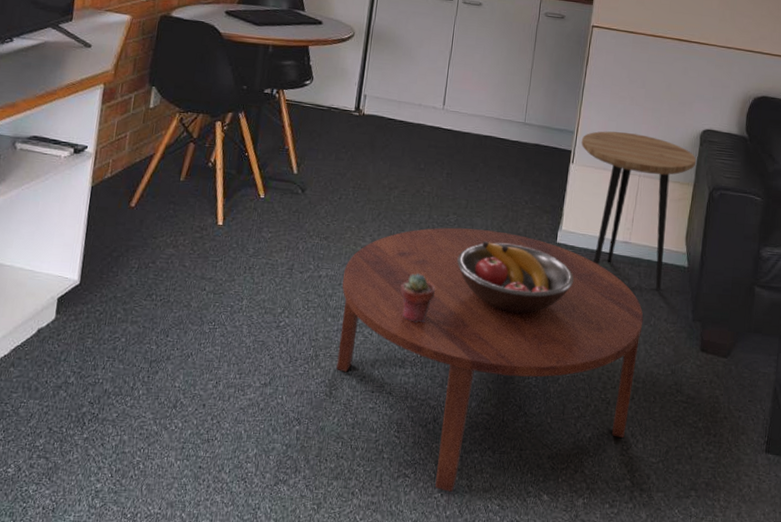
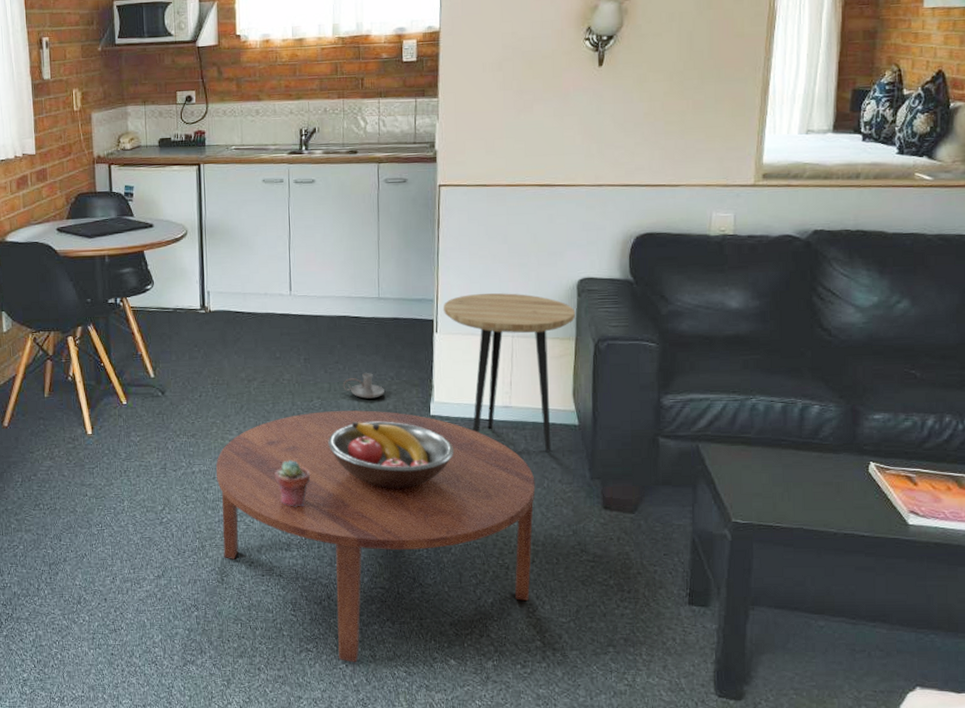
candle holder: none [479,194,518,220] -> present [343,373,384,399]

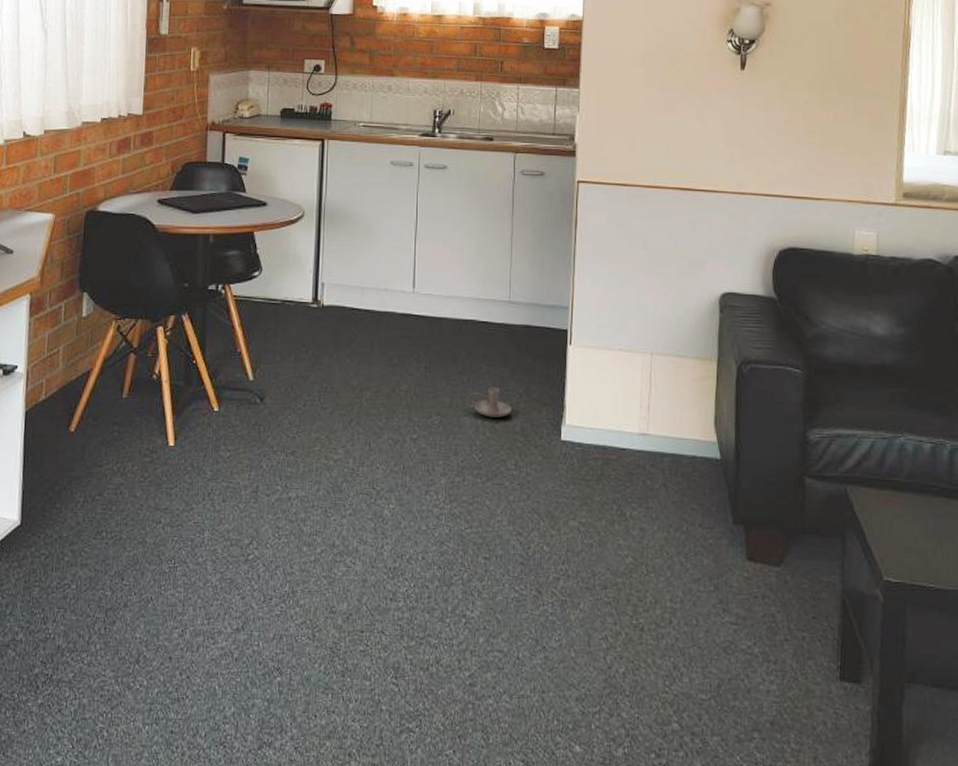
coffee table: present [216,410,536,662] -> none [316,430,674,747]
potted succulent: present [276,460,310,507] -> none [384,488,423,546]
fruit bowl: present [328,421,455,489] -> none [446,445,586,528]
side table: present [443,293,576,452] -> none [578,303,718,489]

